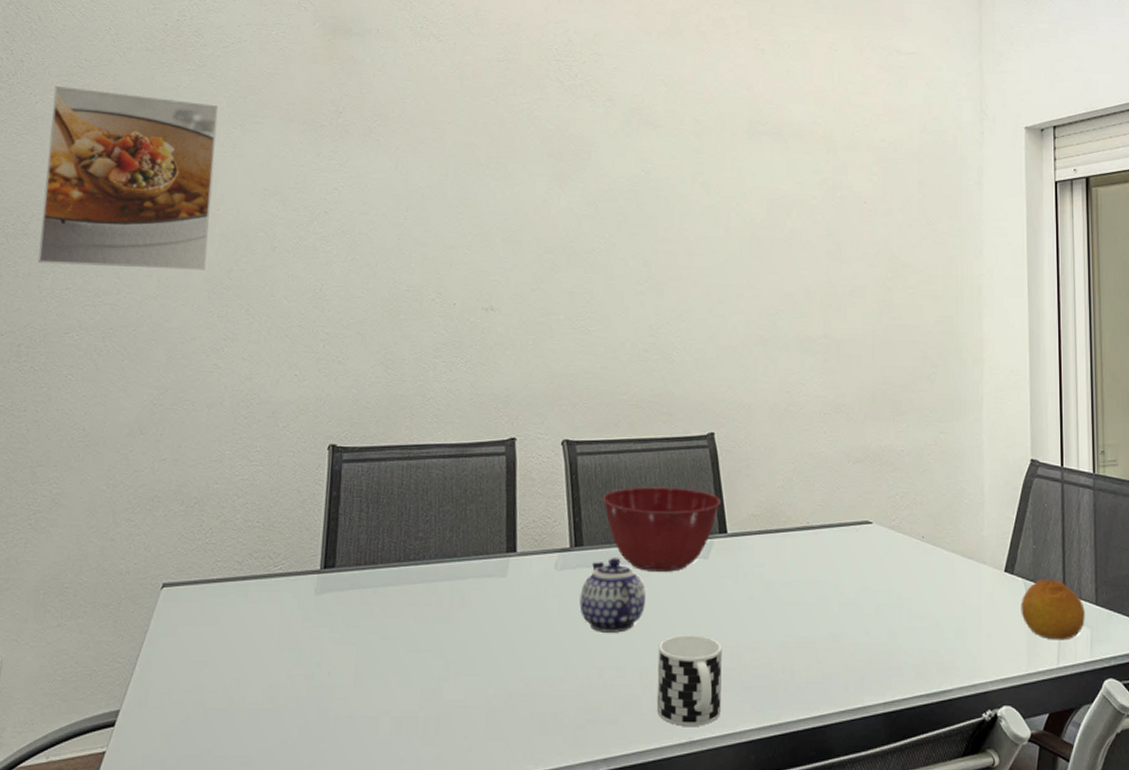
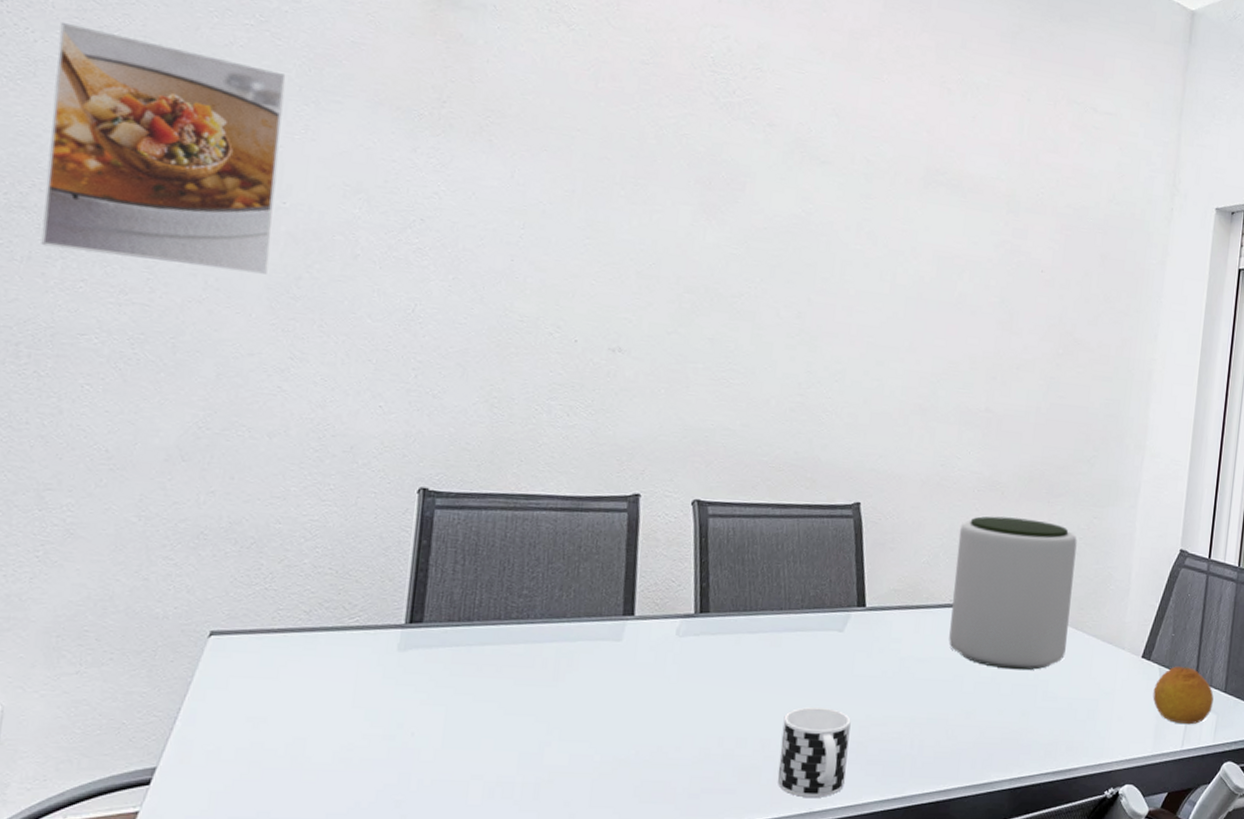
teapot: present [579,558,646,633] -> none [701,626,775,703]
mixing bowl: present [603,487,722,572] -> none [734,554,863,643]
plant pot: none [809,437,926,590] -> present [949,516,1077,670]

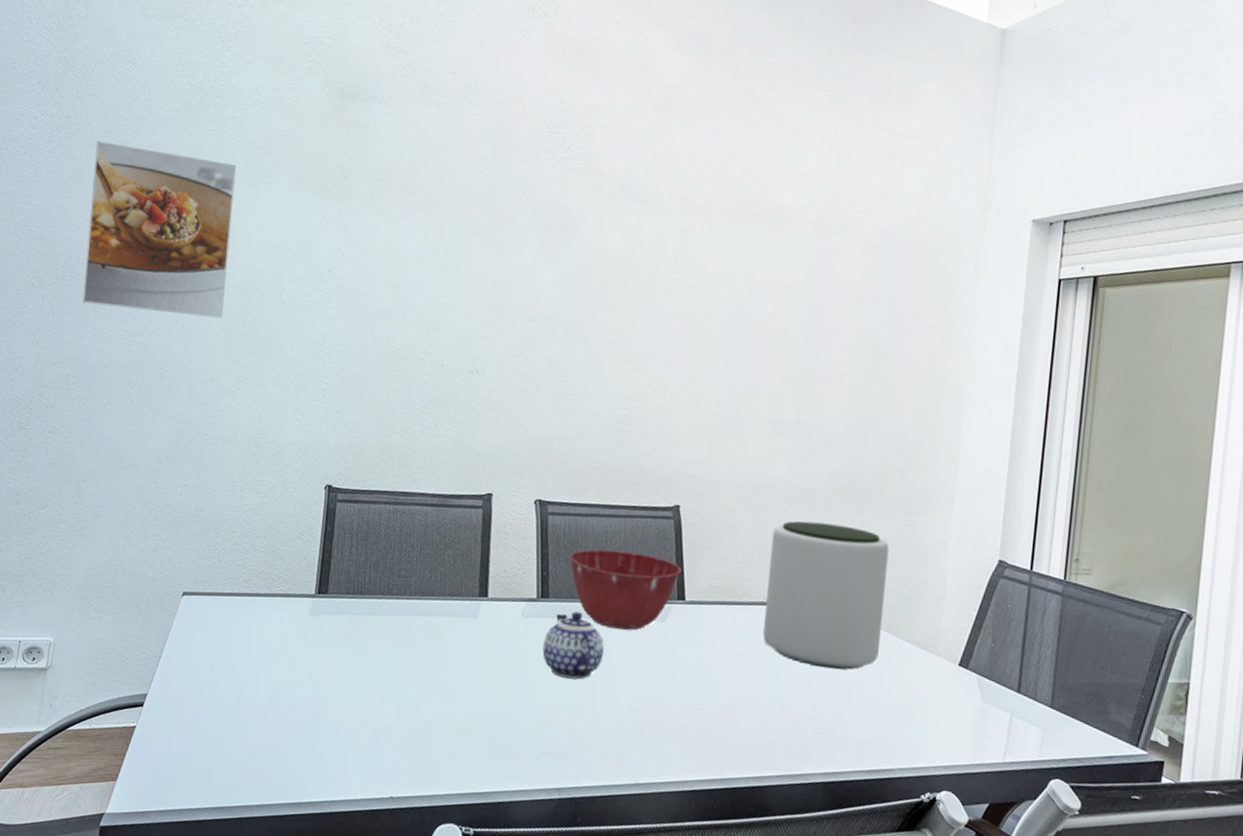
teapot: none [701,626,775,703] -> present [542,612,605,680]
mixing bowl: none [734,554,863,643] -> present [570,549,682,631]
cup: present [777,706,851,797] -> none [607,688,673,771]
fruit: present [1153,666,1214,725] -> none [971,677,1039,738]

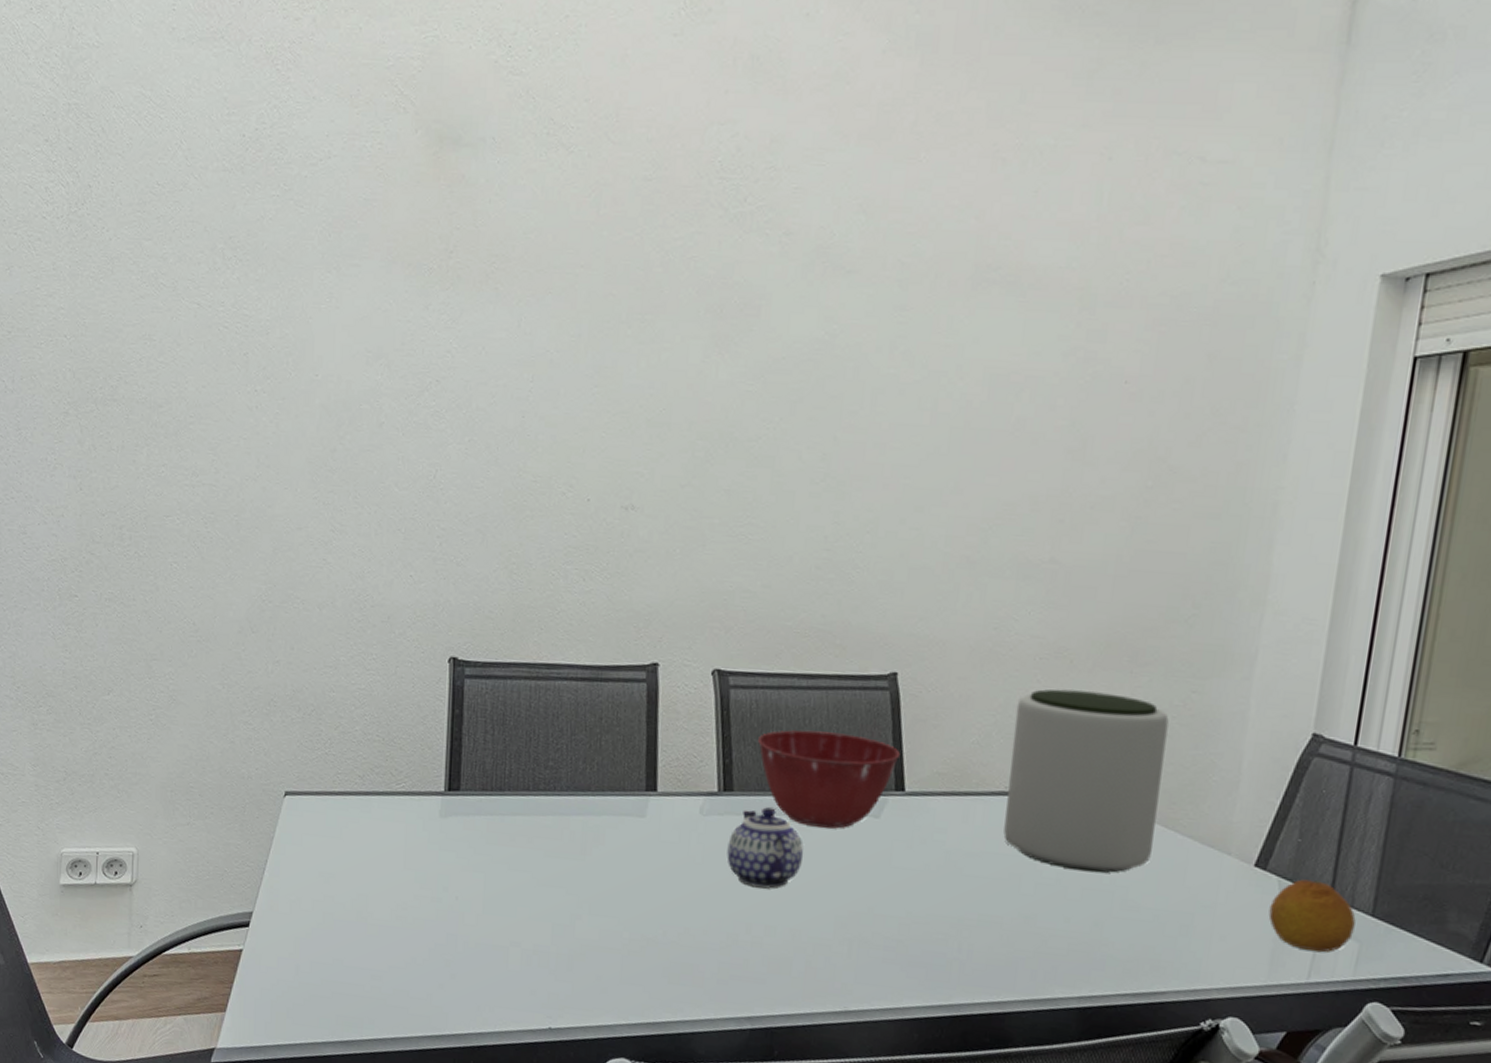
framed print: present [82,140,237,318] -> none [127,217,310,449]
fruit: none [971,677,1039,738] -> present [1268,879,1356,953]

